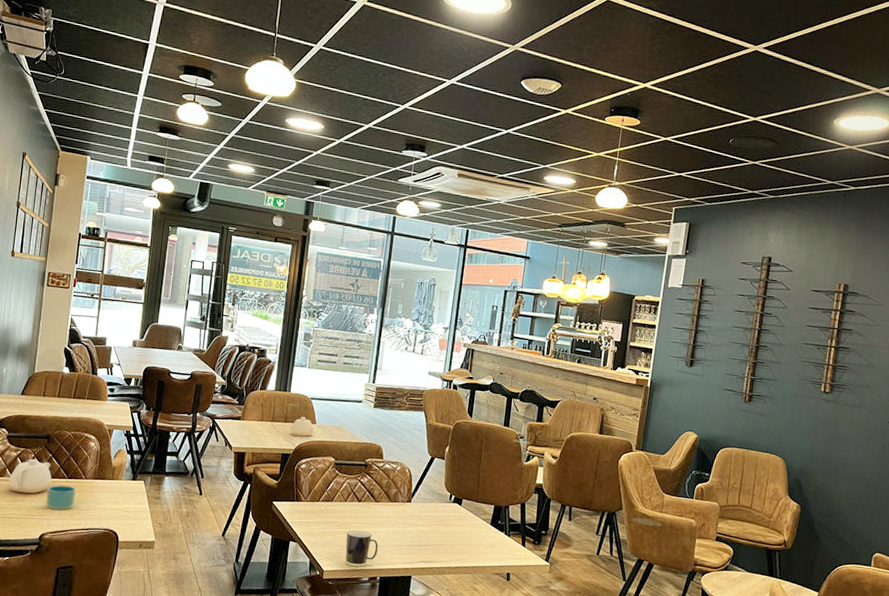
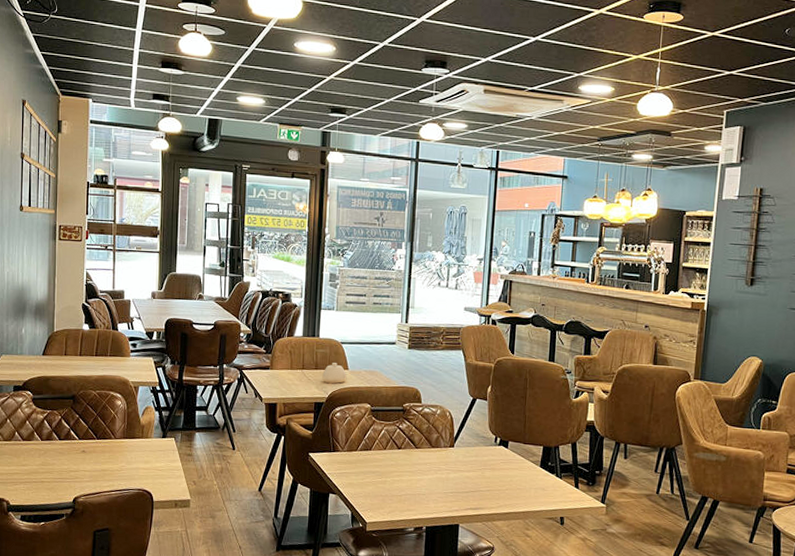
teapot: present [8,459,52,494] -> none [37,421,81,457]
cup: present [46,485,76,510] -> none [77,446,106,472]
mug: present [345,529,378,567] -> none [387,478,422,517]

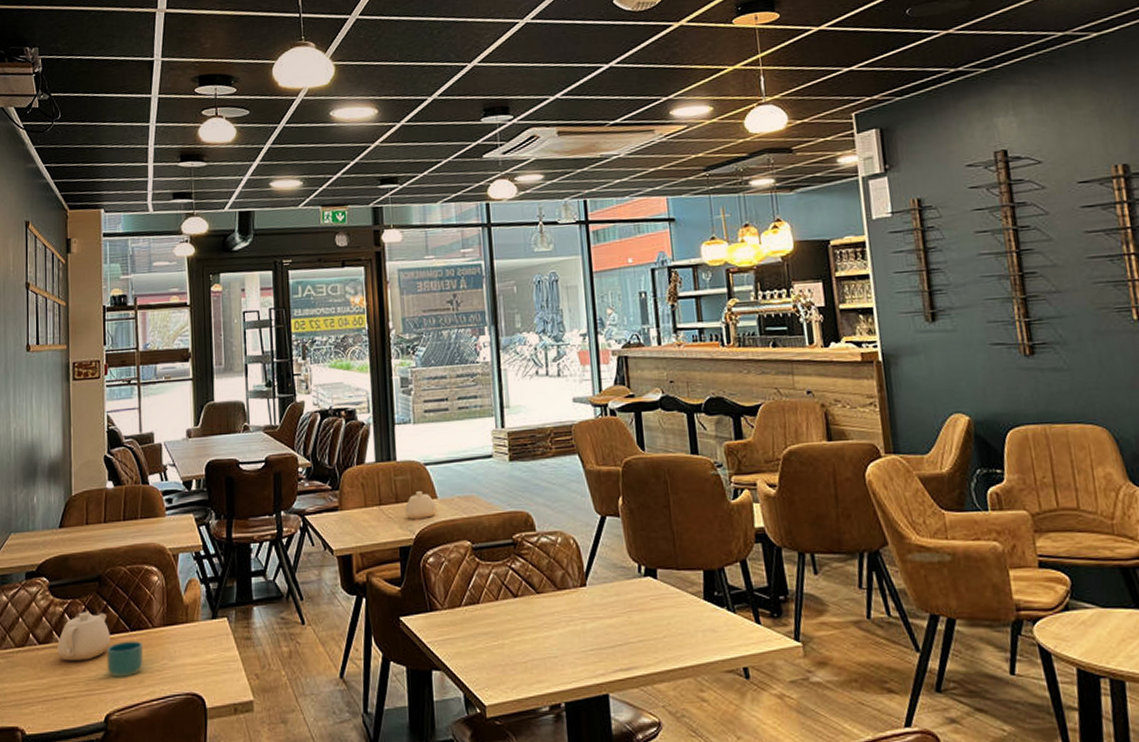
teapot: none [37,421,81,457] -> present [56,611,110,661]
cup: none [77,446,106,472] -> present [107,641,143,677]

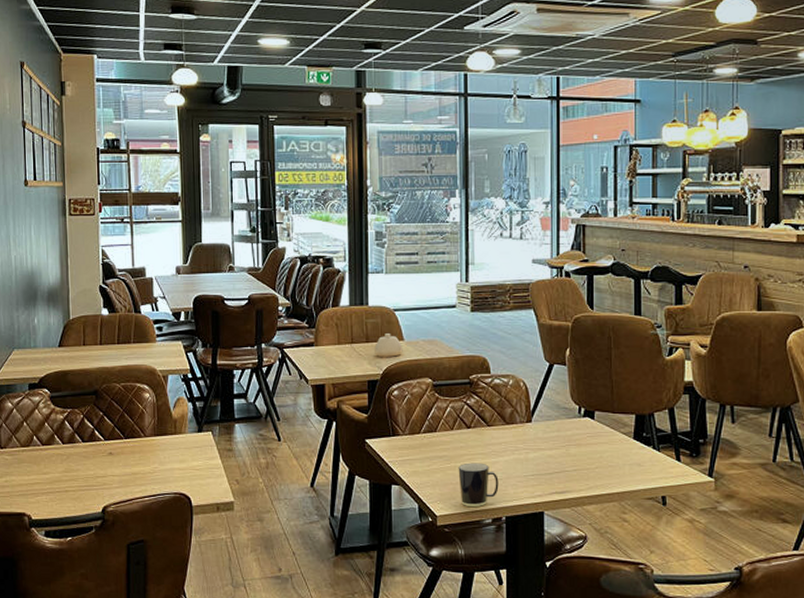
teapot: present [56,611,110,661] -> none [58,420,107,461]
cup: present [107,641,143,677] -> none [103,447,136,476]
mug: none [506,638,555,694] -> present [458,462,499,508]

